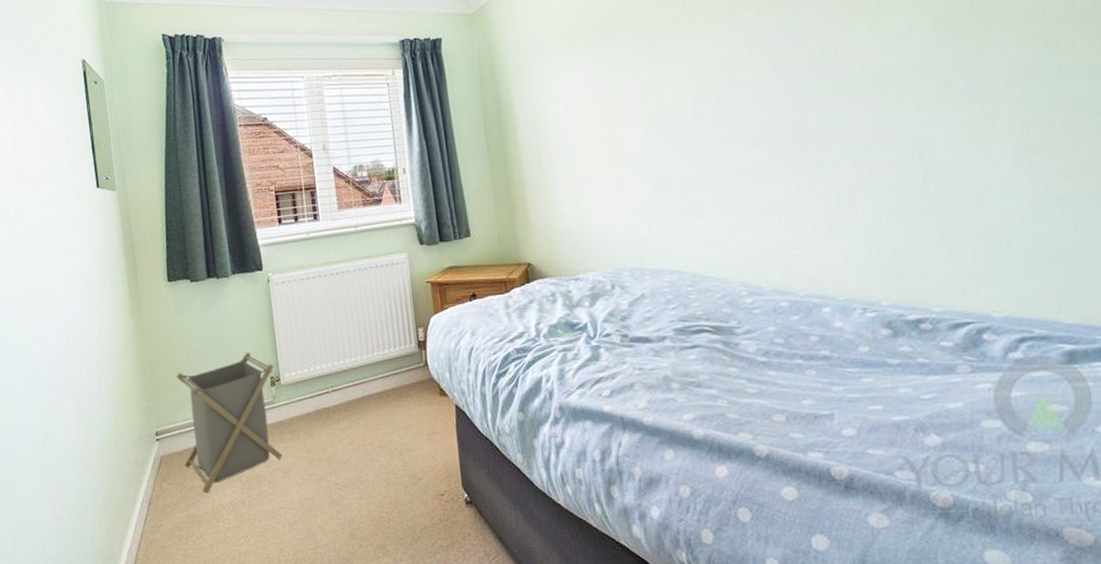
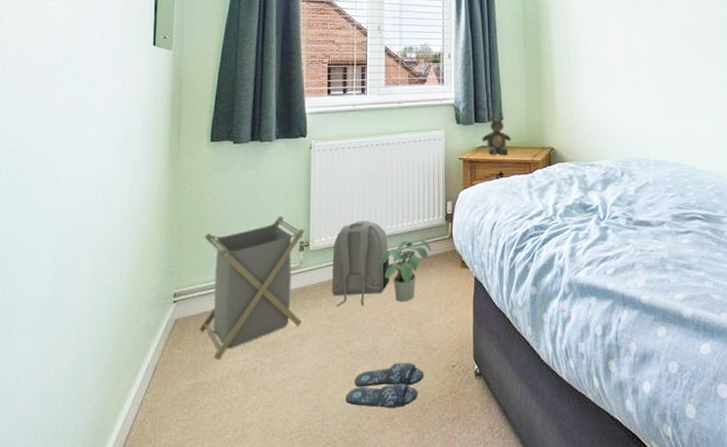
backpack: none [304,352,366,440] -> present [331,220,389,307]
slippers: none [335,492,412,536] -> present [345,363,424,408]
potted plant: none [353,369,407,432] -> present [380,239,431,301]
teddy bear: none [448,232,483,277] -> present [481,116,512,156]

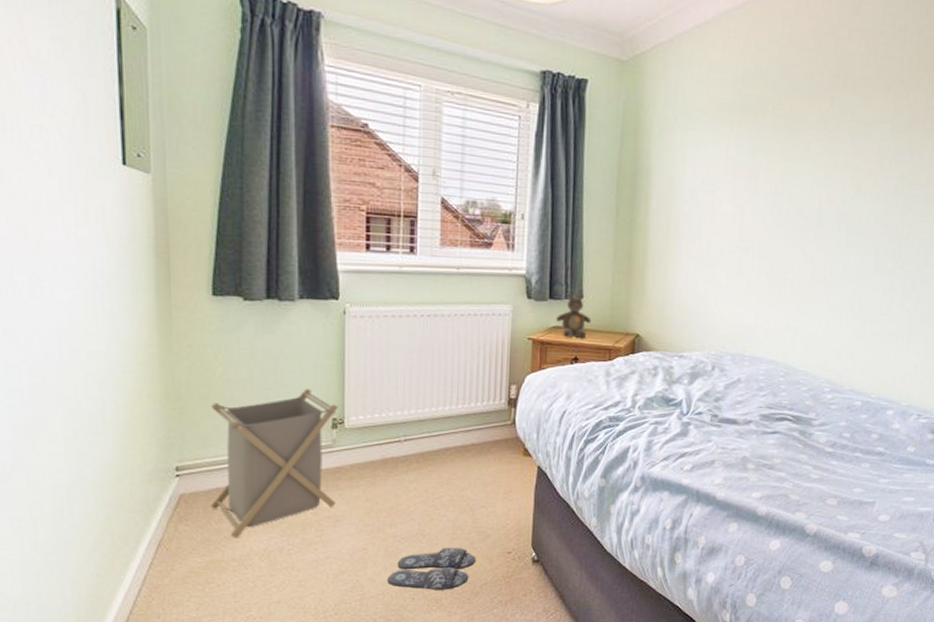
backpack: present [331,220,389,307] -> none [371,399,440,490]
potted plant: present [380,239,431,301] -> none [429,423,490,487]

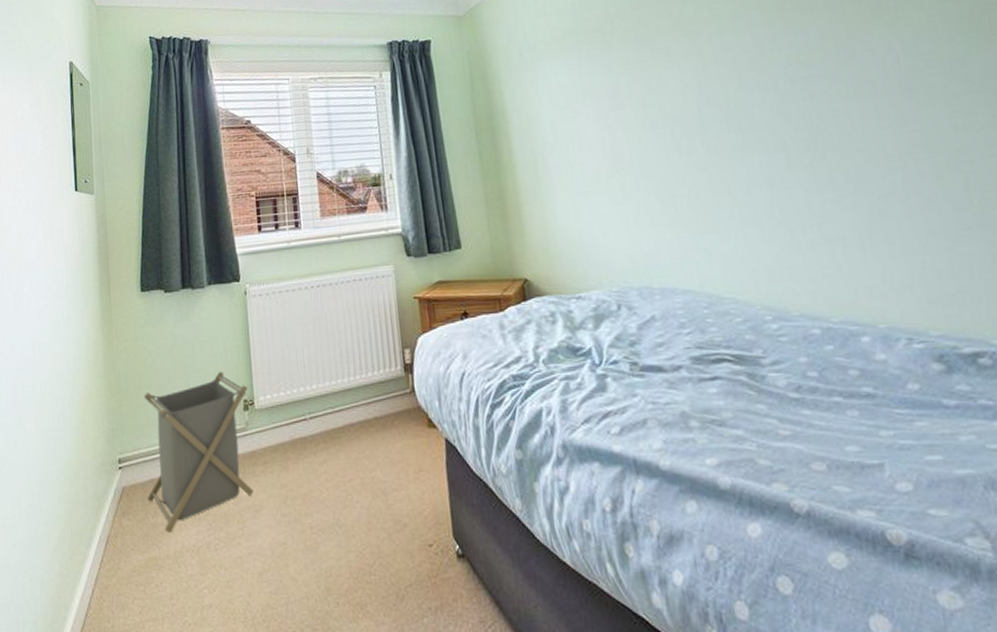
slippers: present [387,548,476,590] -> none [309,540,397,593]
teddy bear: present [555,293,592,339] -> none [438,244,475,293]

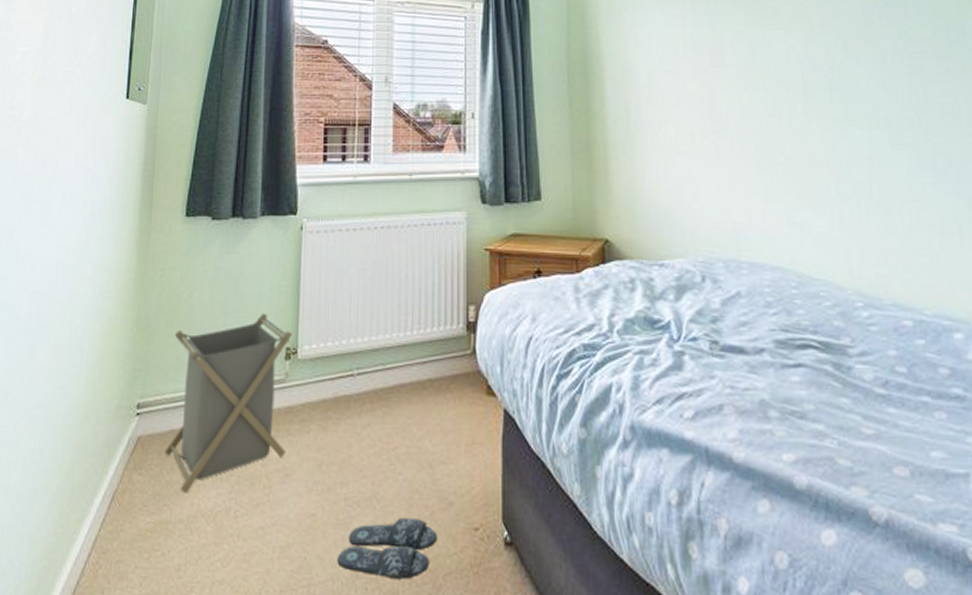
slippers: none [309,540,397,593] -> present [337,518,438,579]

